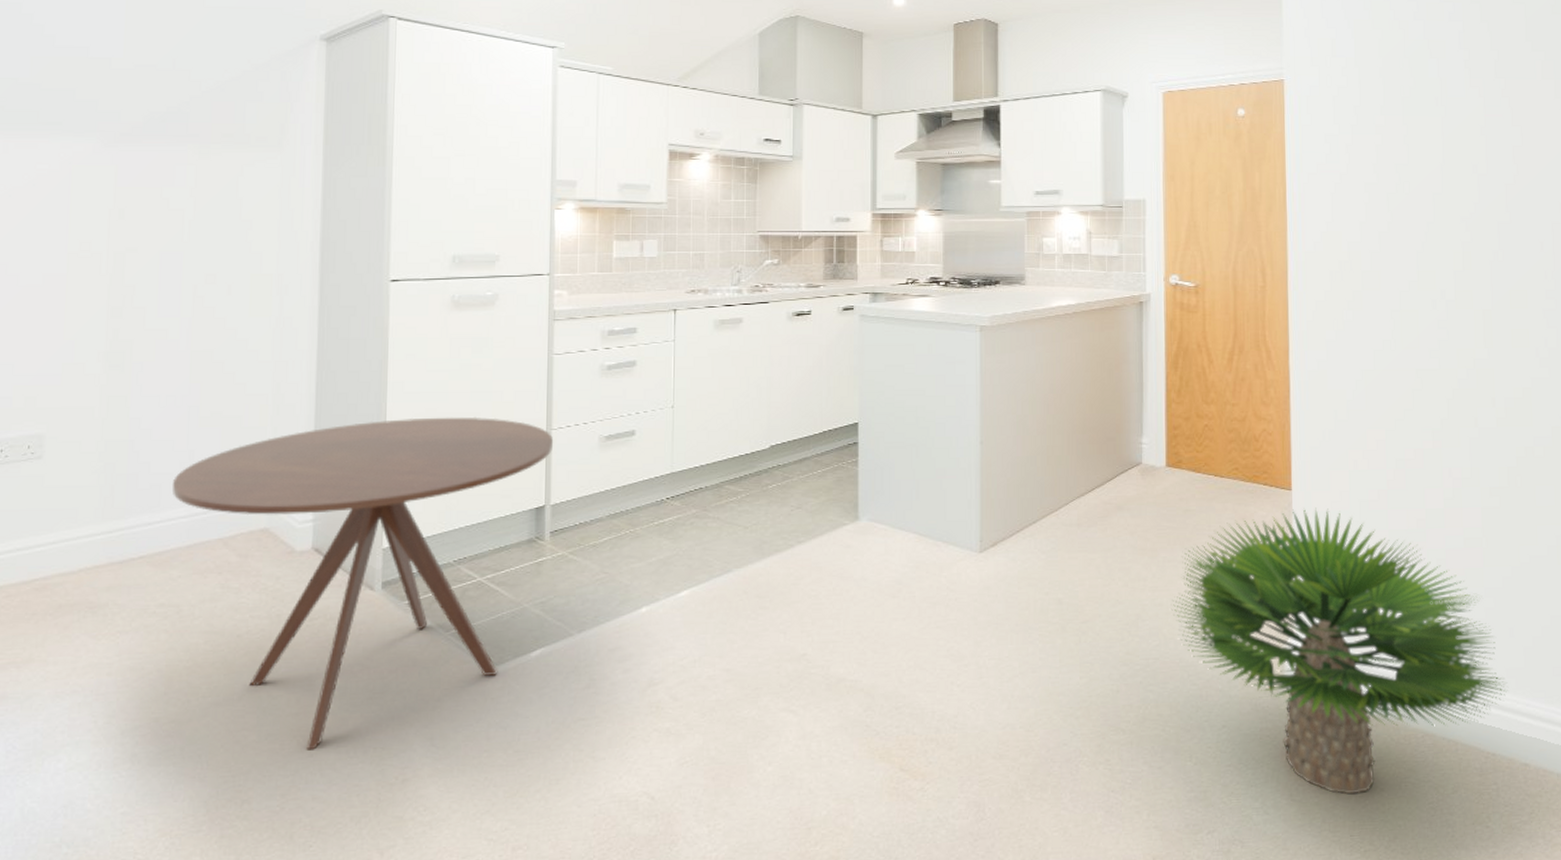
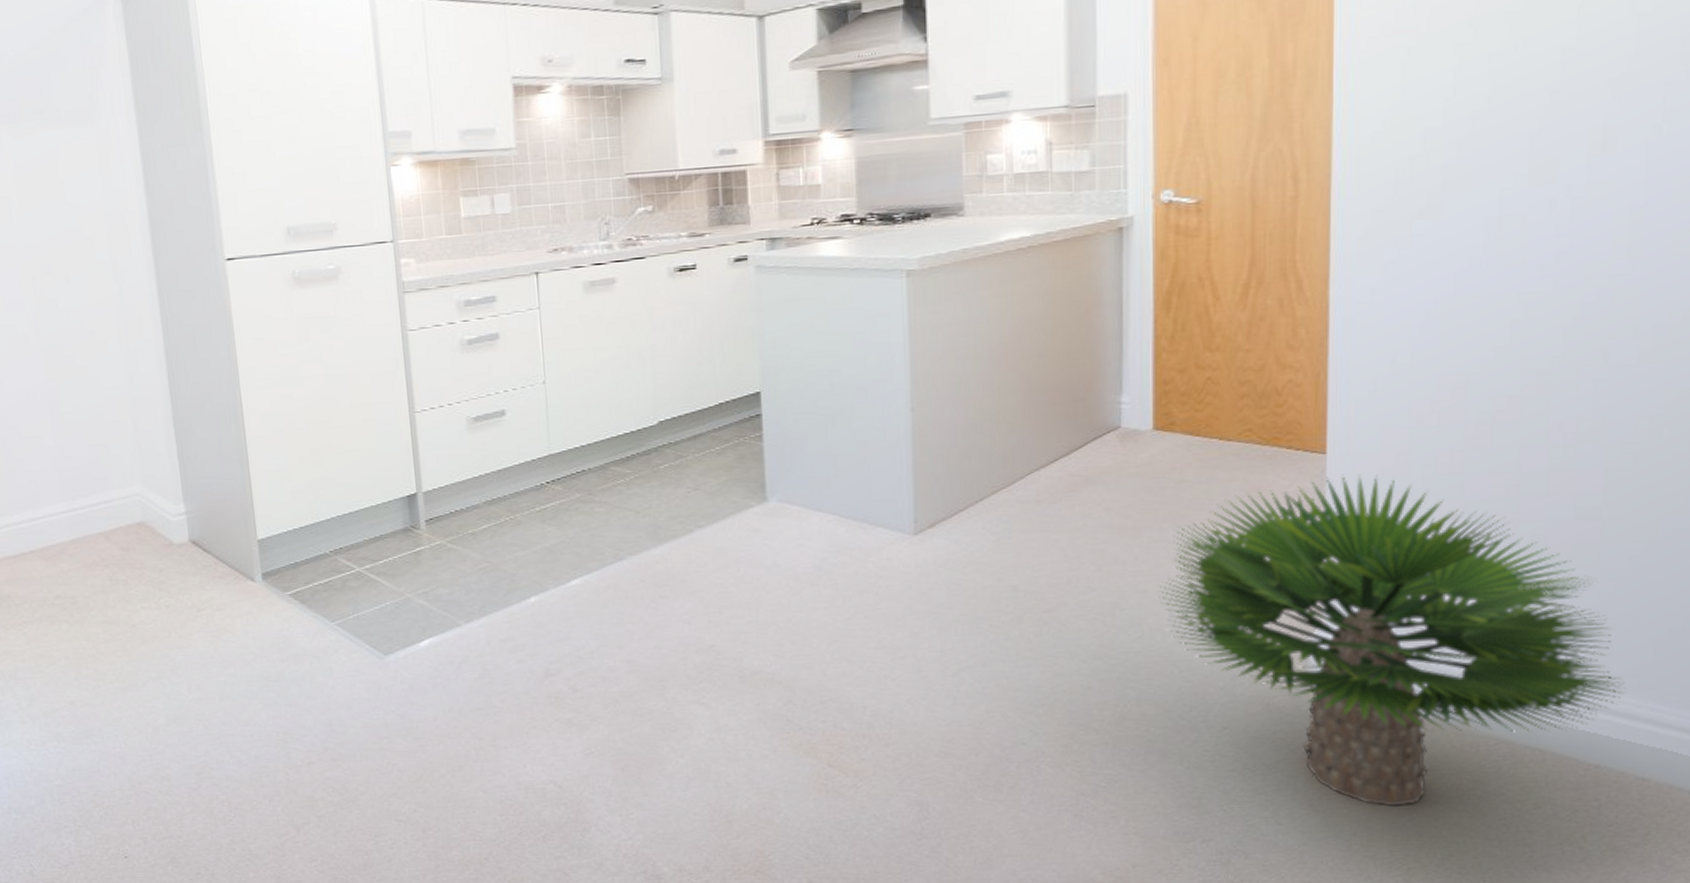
round table: present [171,416,553,750] -> none [47,401,418,733]

